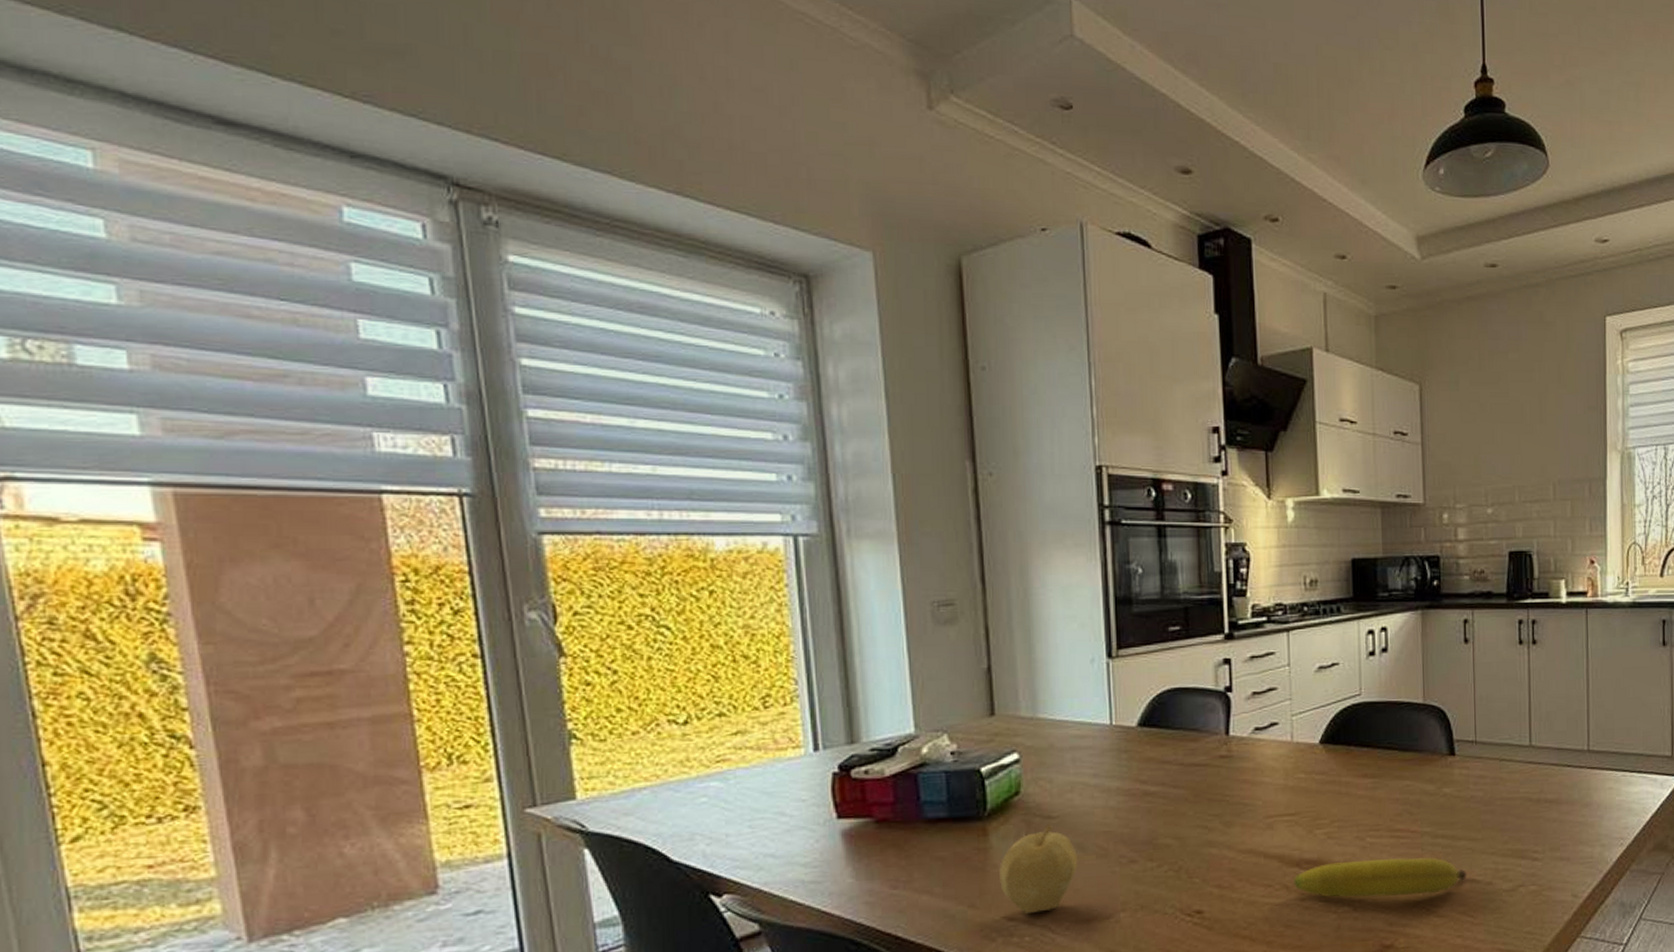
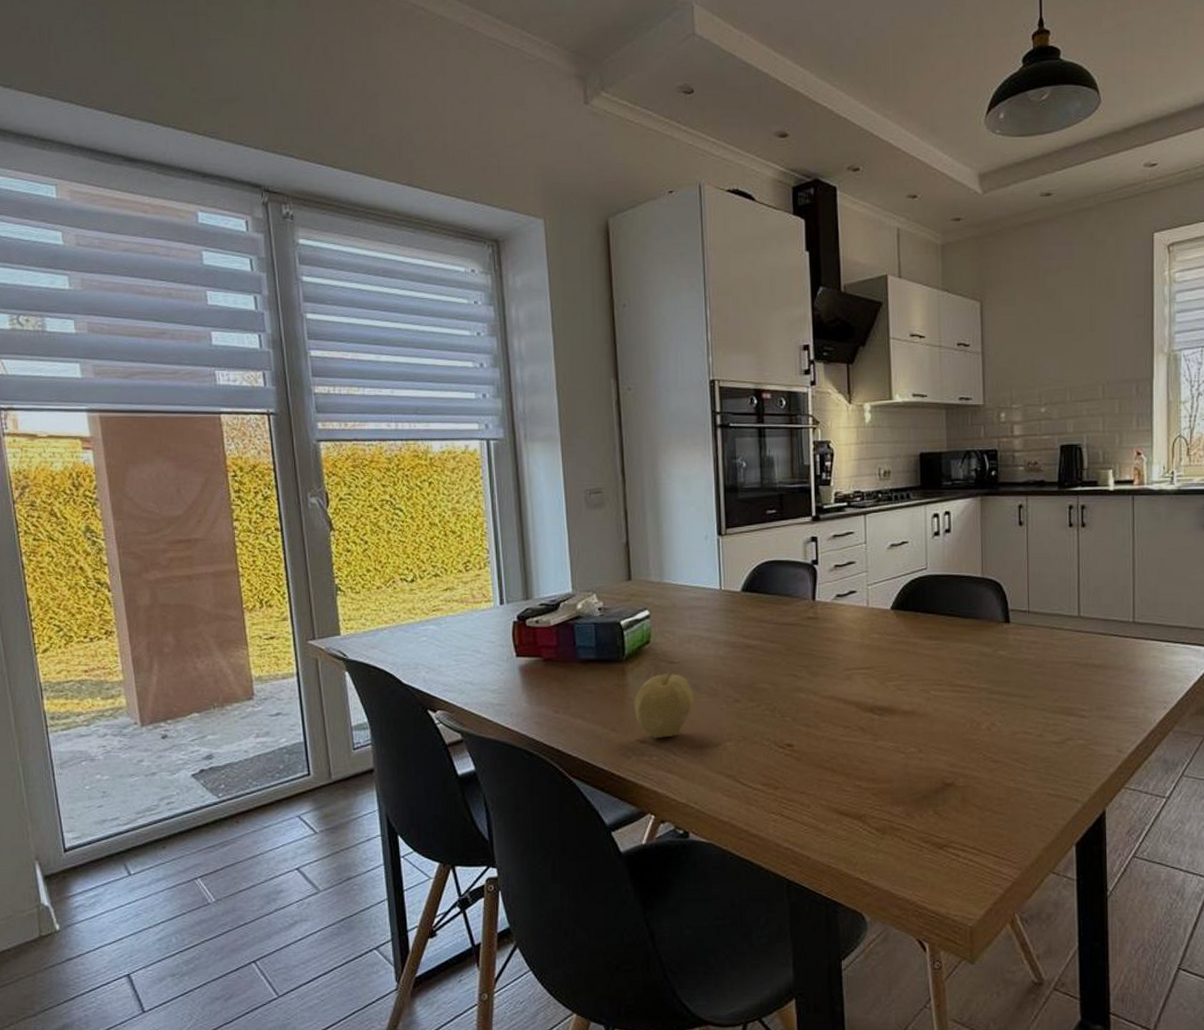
fruit: present [1294,857,1467,898] -> none [868,709,1020,743]

